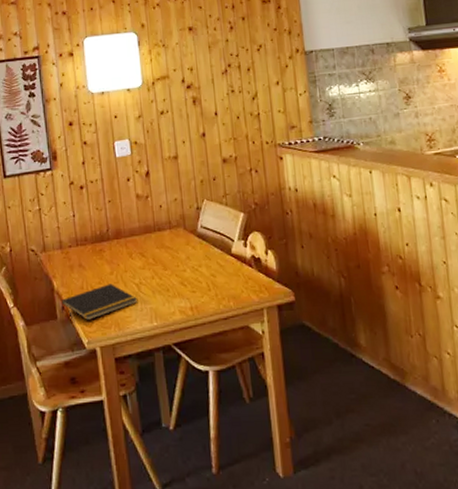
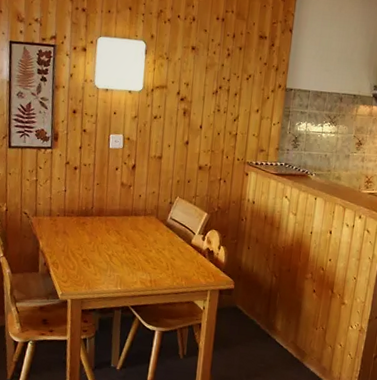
notepad: present [61,283,138,321] -> none [42,251,109,278]

